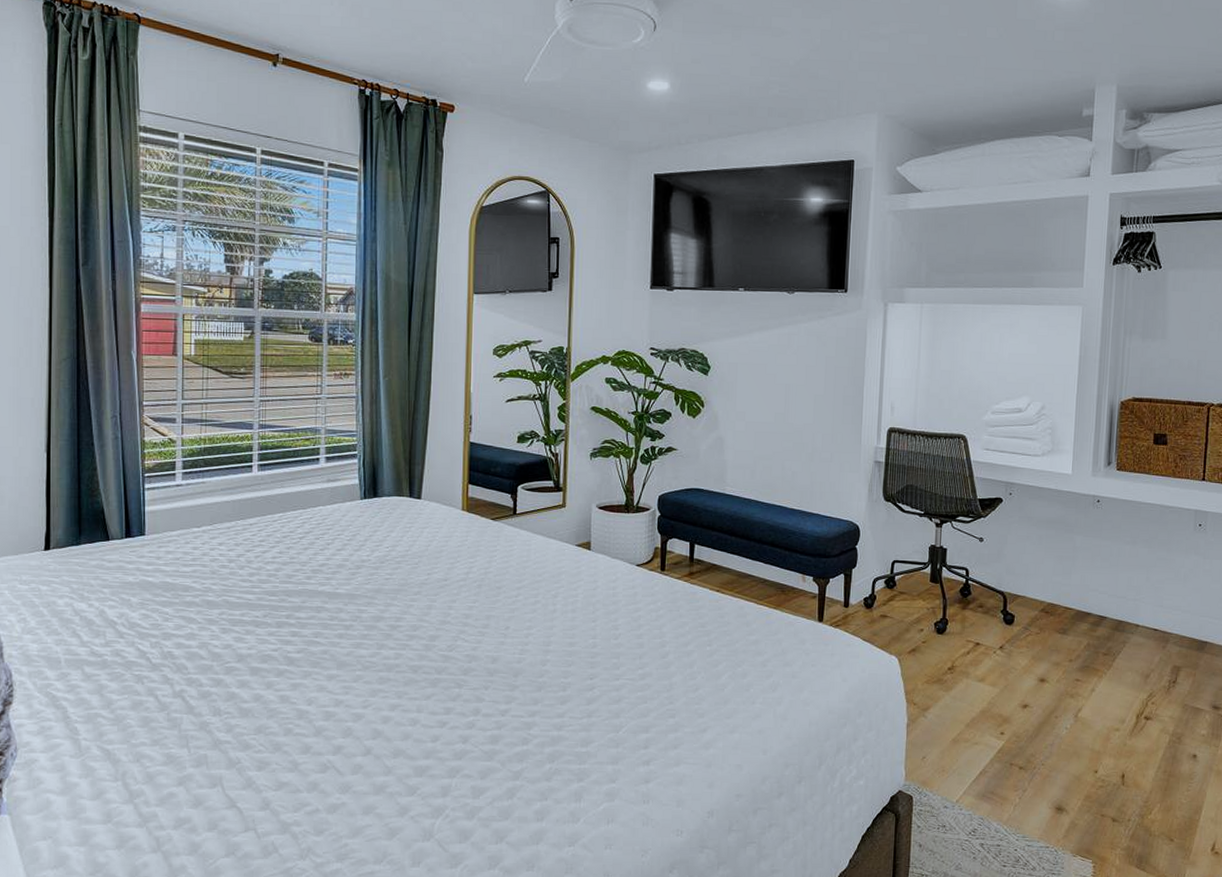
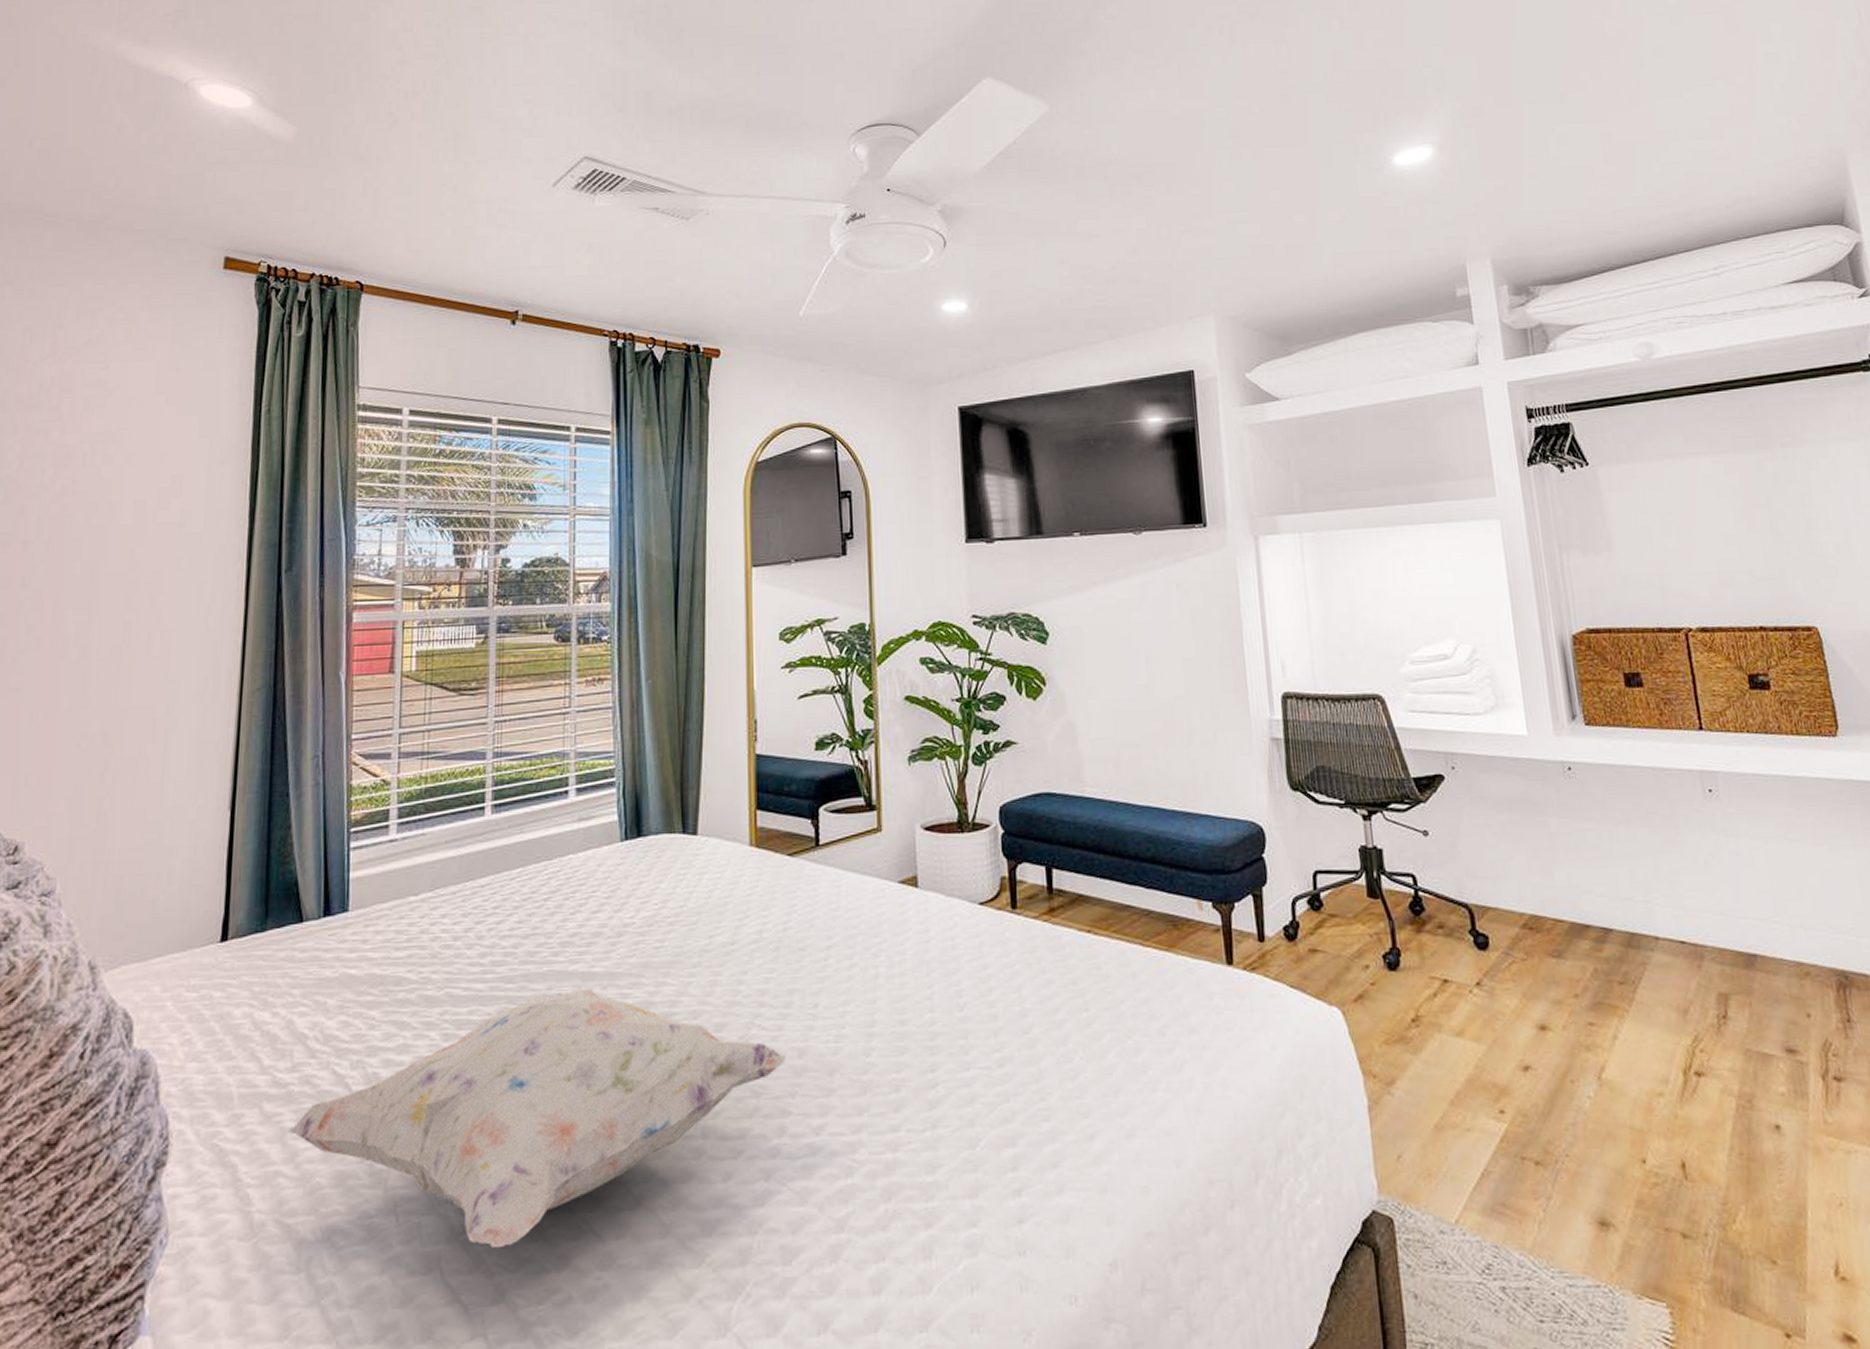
decorative pillow: none [104,604,483,775] -> present [287,988,786,1249]

